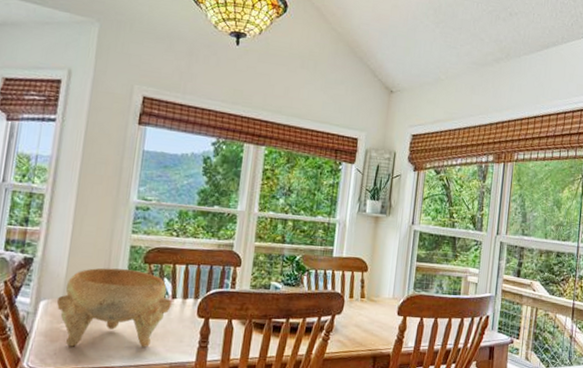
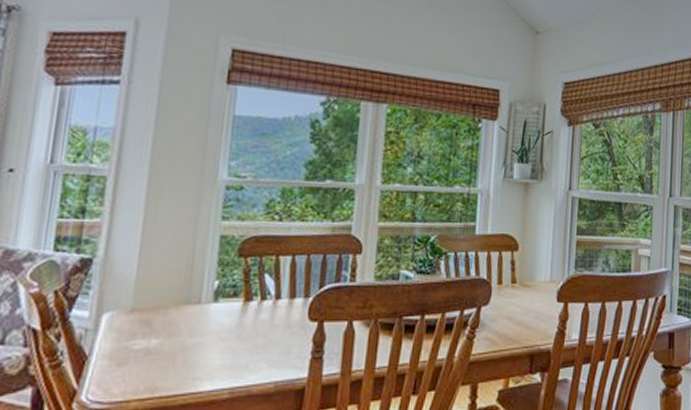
decorative bowl: present [57,268,172,348] -> none [125,265,275,370]

